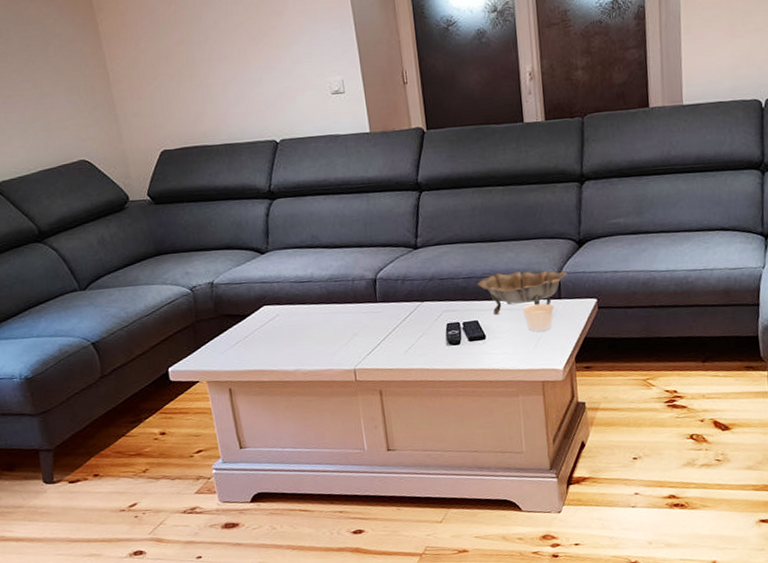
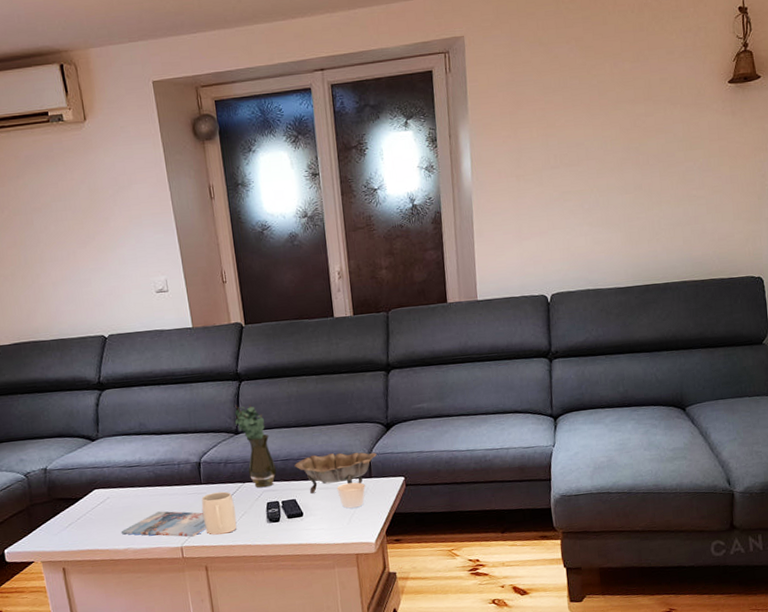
magazine: none [290,330,382,360] -> present [121,511,207,538]
mug: none [376,311,414,358] -> present [201,491,237,536]
vase: none [413,217,458,308] -> present [234,404,276,488]

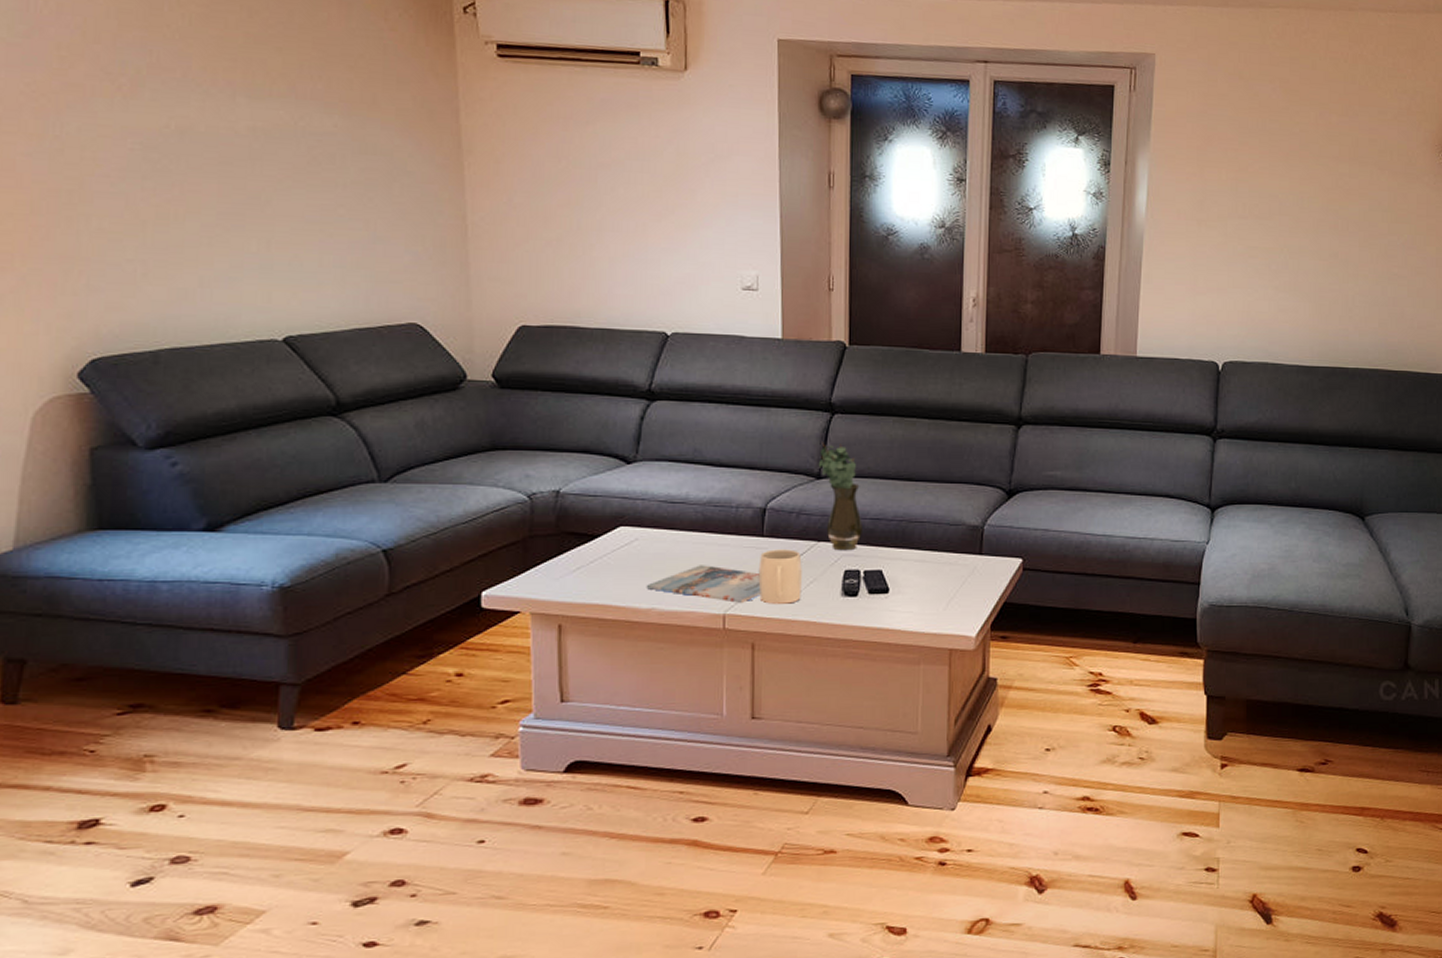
decorative bowl: present [294,452,377,494] -> none [886,517,992,565]
candle: present [337,482,366,509] -> none [936,558,973,590]

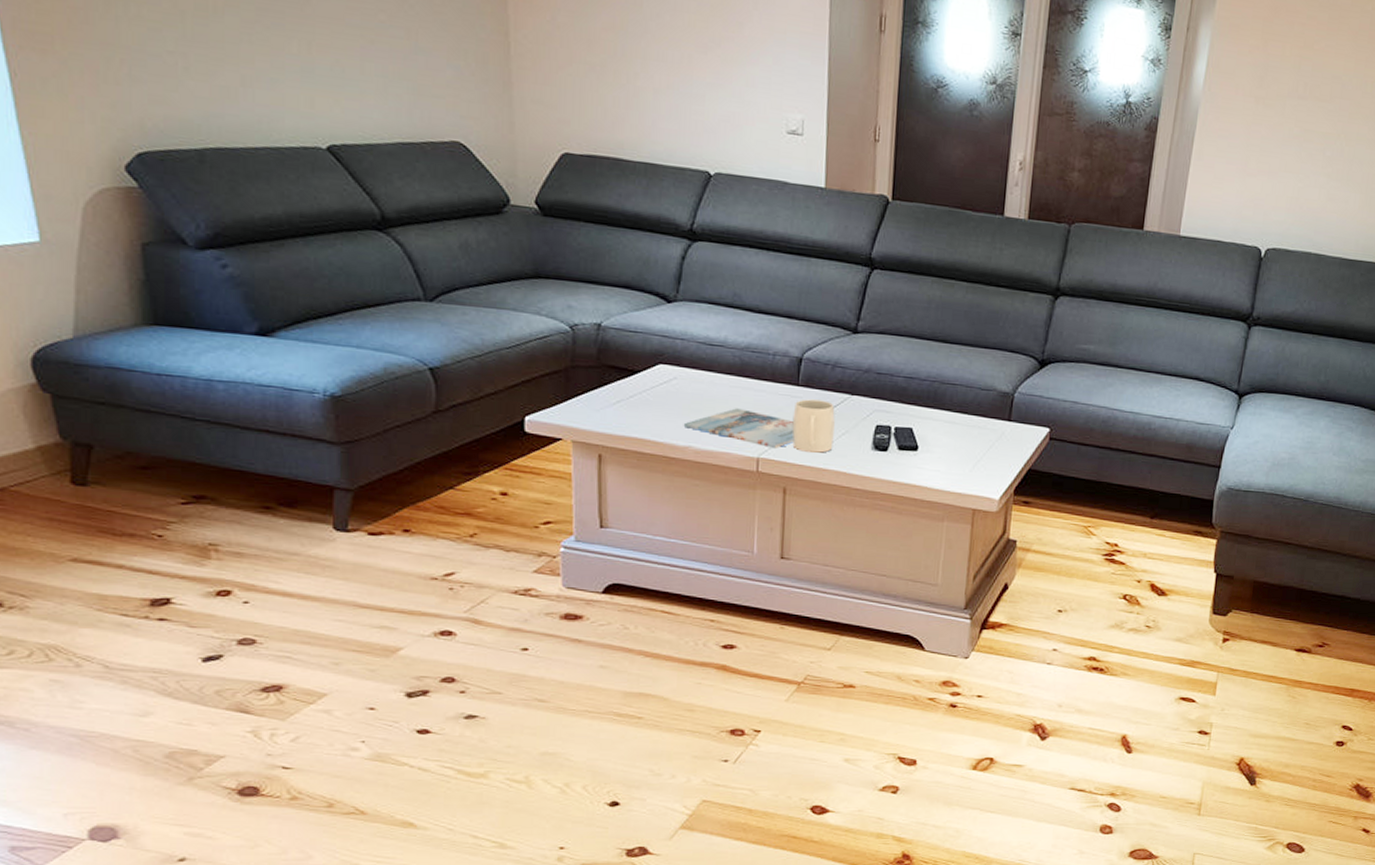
vase: present [818,442,862,551] -> none [855,296,896,407]

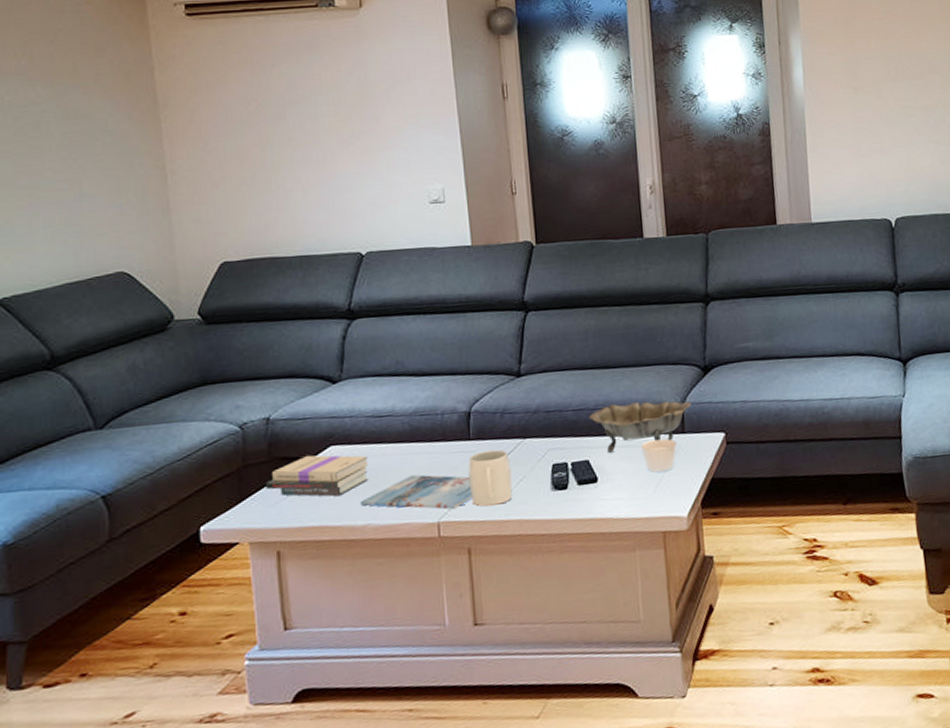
books: none [591,368,696,415] -> present [264,455,369,497]
decorative bowl: none [919,378,1022,426] -> present [589,401,692,453]
candle: none [965,421,1001,454] -> present [641,438,677,473]

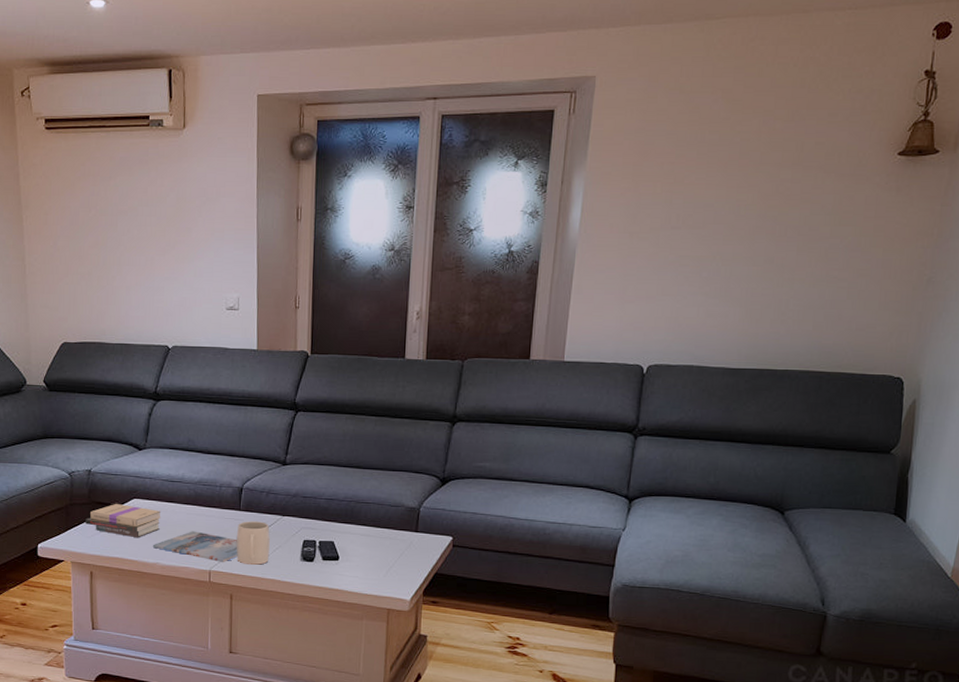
decorative bowl: present [589,401,692,453] -> none [338,498,427,538]
candle: present [641,438,677,473] -> none [378,533,409,561]

